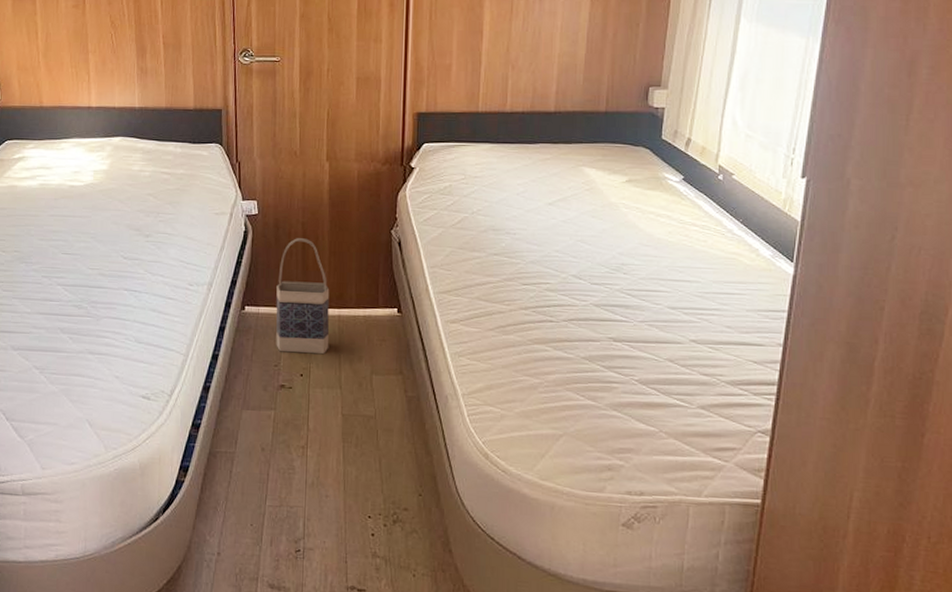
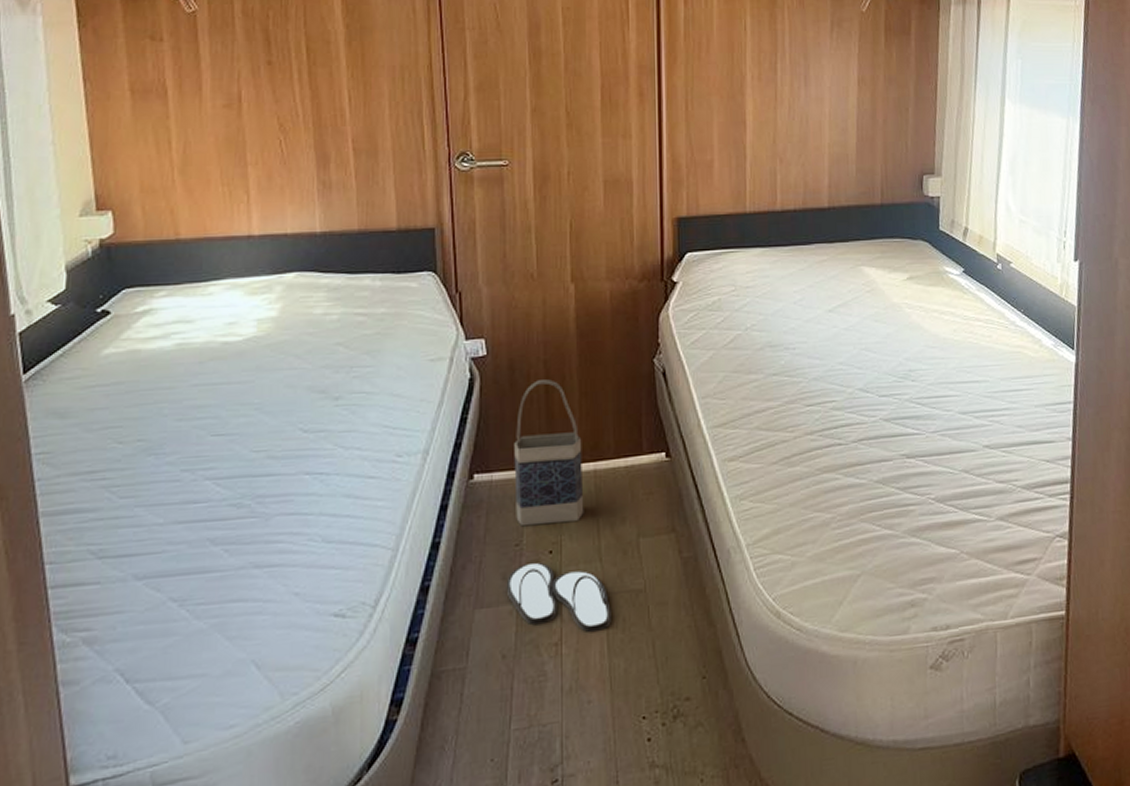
slippers: none [266,381,347,443] -> present [506,562,611,632]

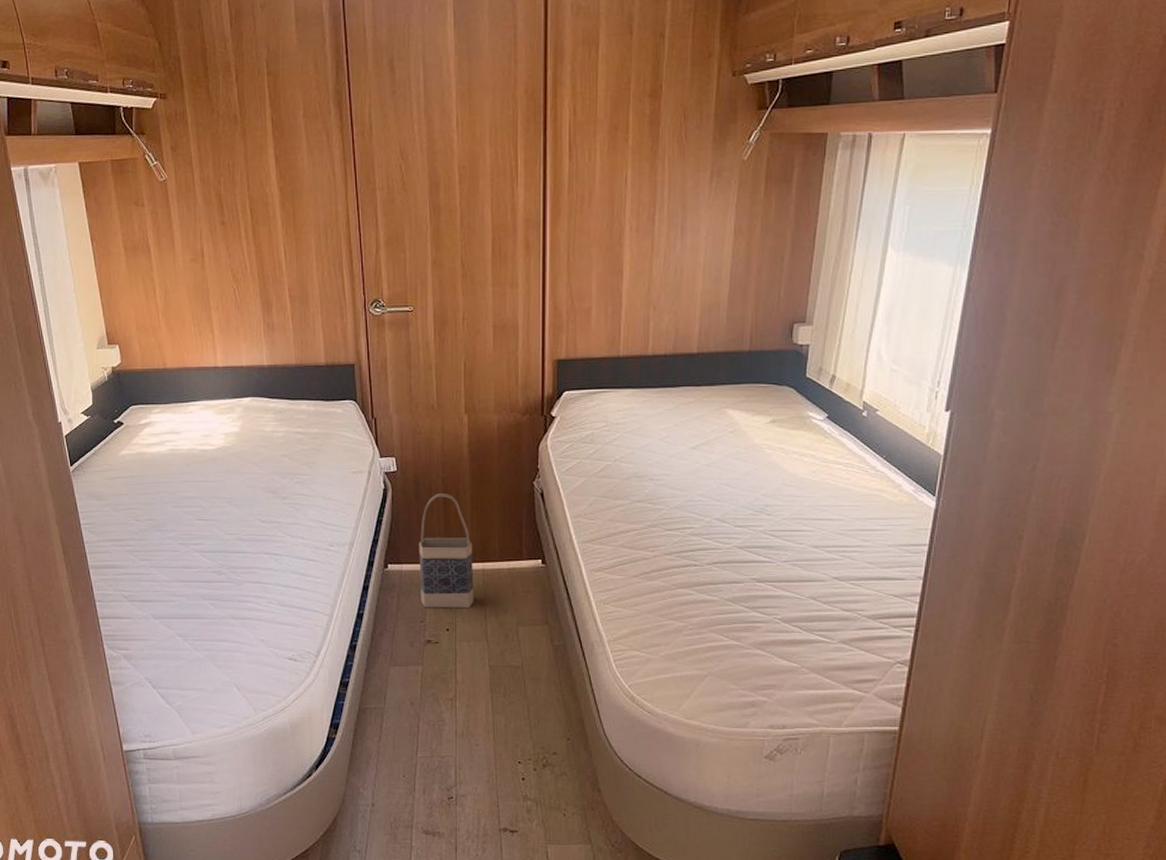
slippers: present [506,562,611,632] -> none [413,636,495,693]

